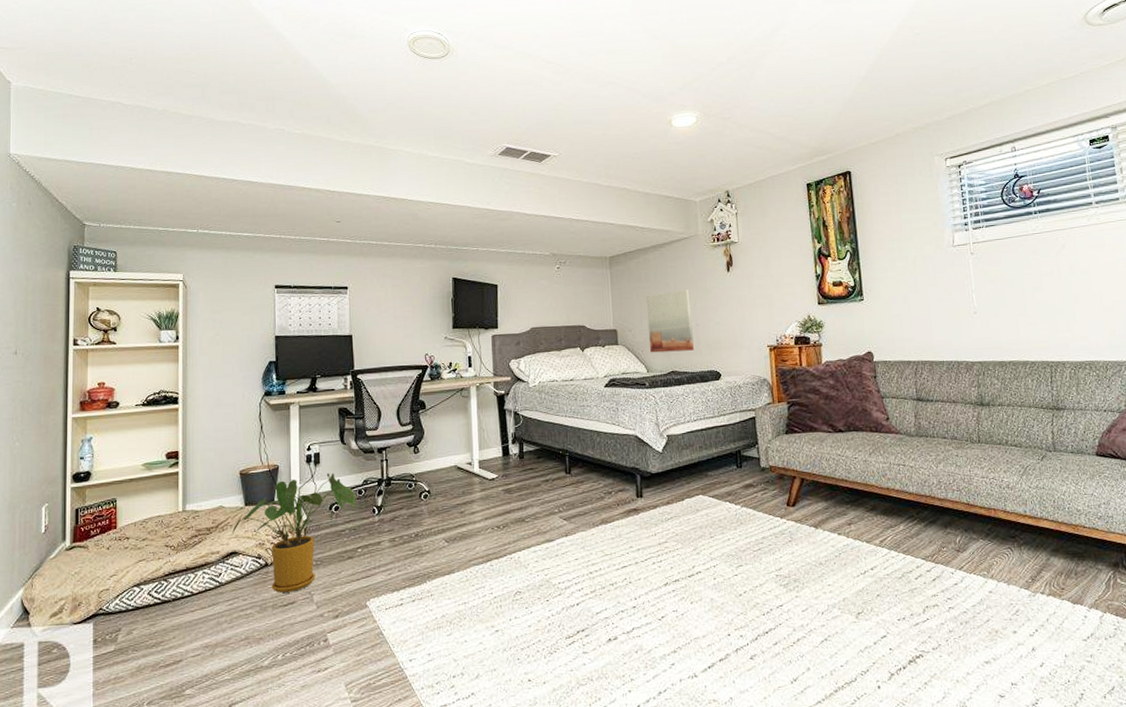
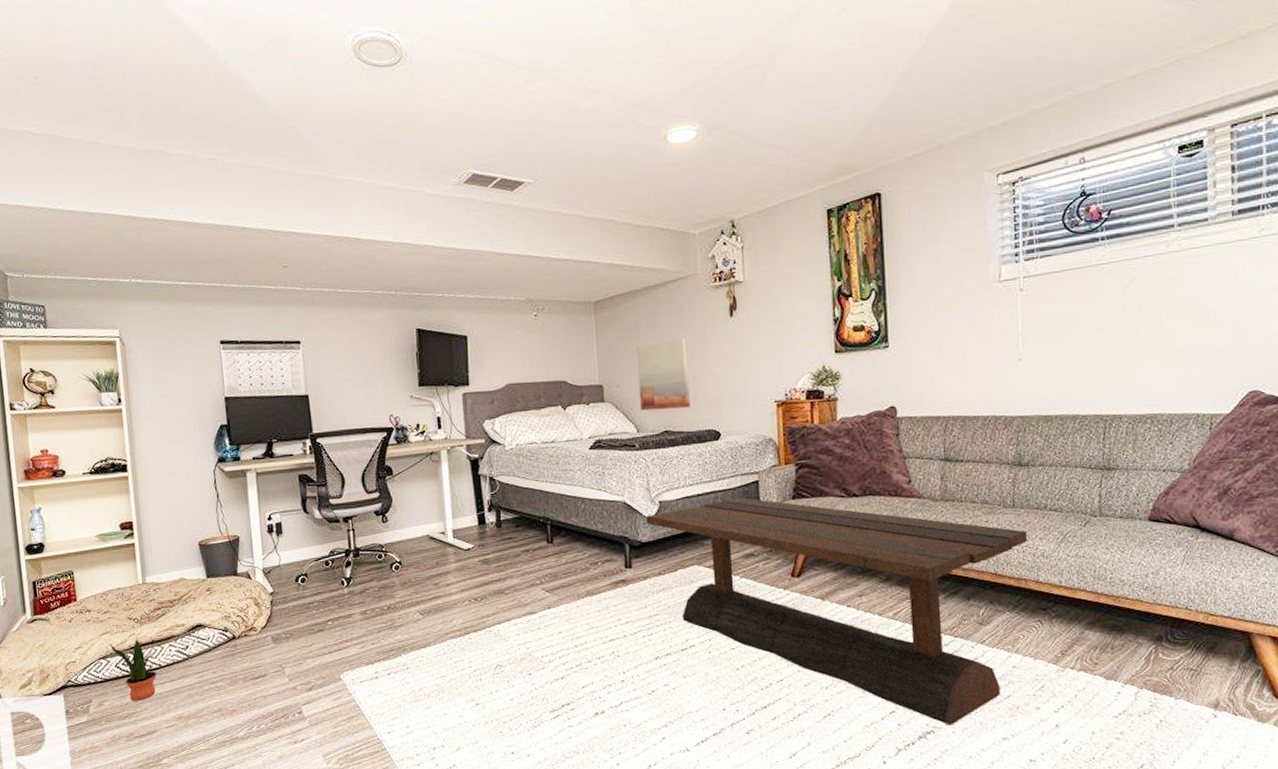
potted plant: none [144,566,188,629] -> present [110,639,157,701]
house plant: present [232,473,356,593] -> none [196,543,323,666]
coffee table: none [655,432,993,650] -> present [646,497,1027,726]

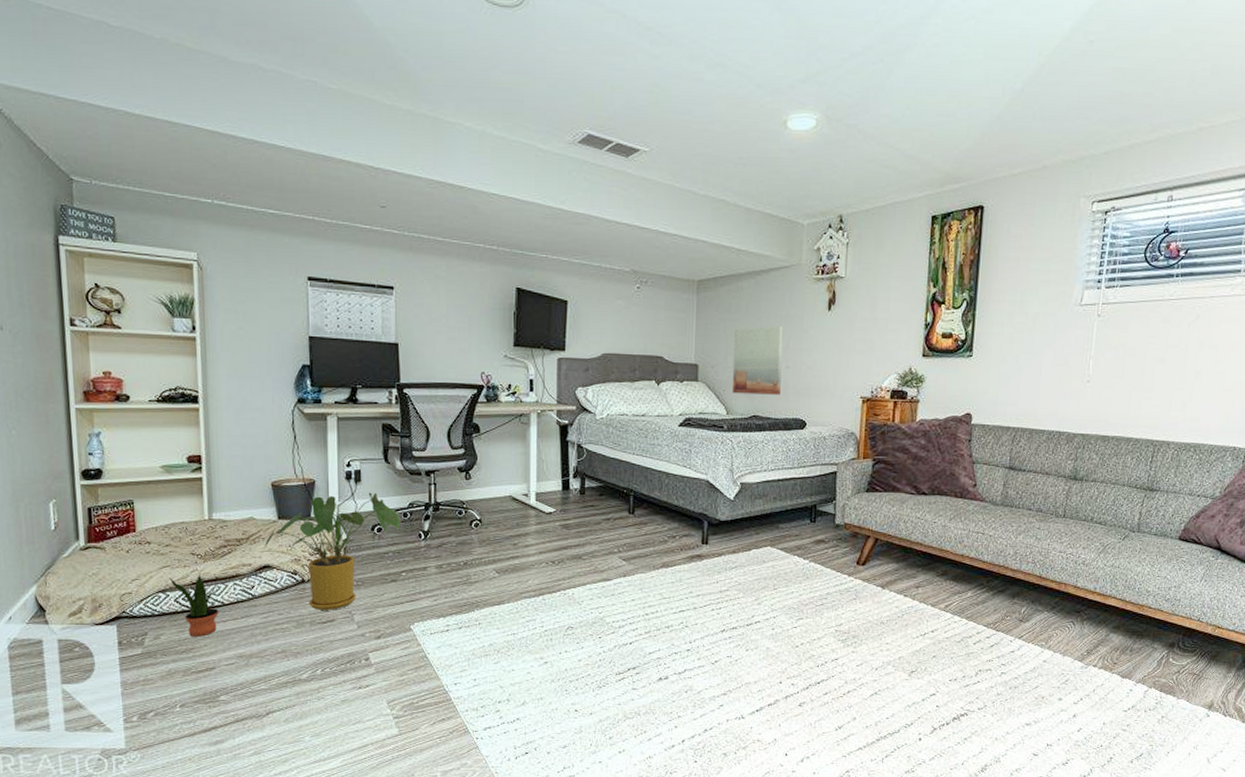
house plant: none [196,543,323,666] -> present [265,492,401,610]
coffee table: present [646,497,1027,726] -> none [726,486,1072,710]

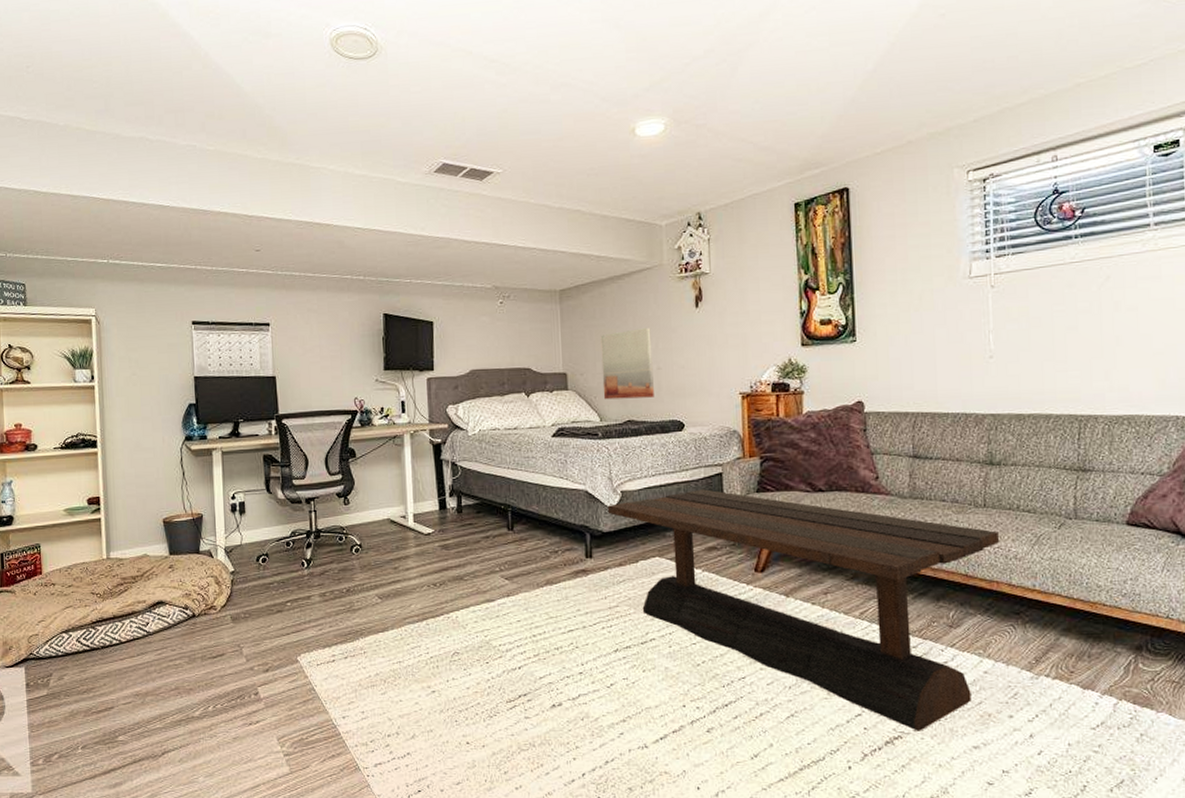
potted plant: present [170,575,219,637] -> none [72,614,116,676]
house plant: present [265,492,401,610] -> none [158,523,284,644]
coffee table: none [726,486,1072,710] -> present [607,489,999,731]

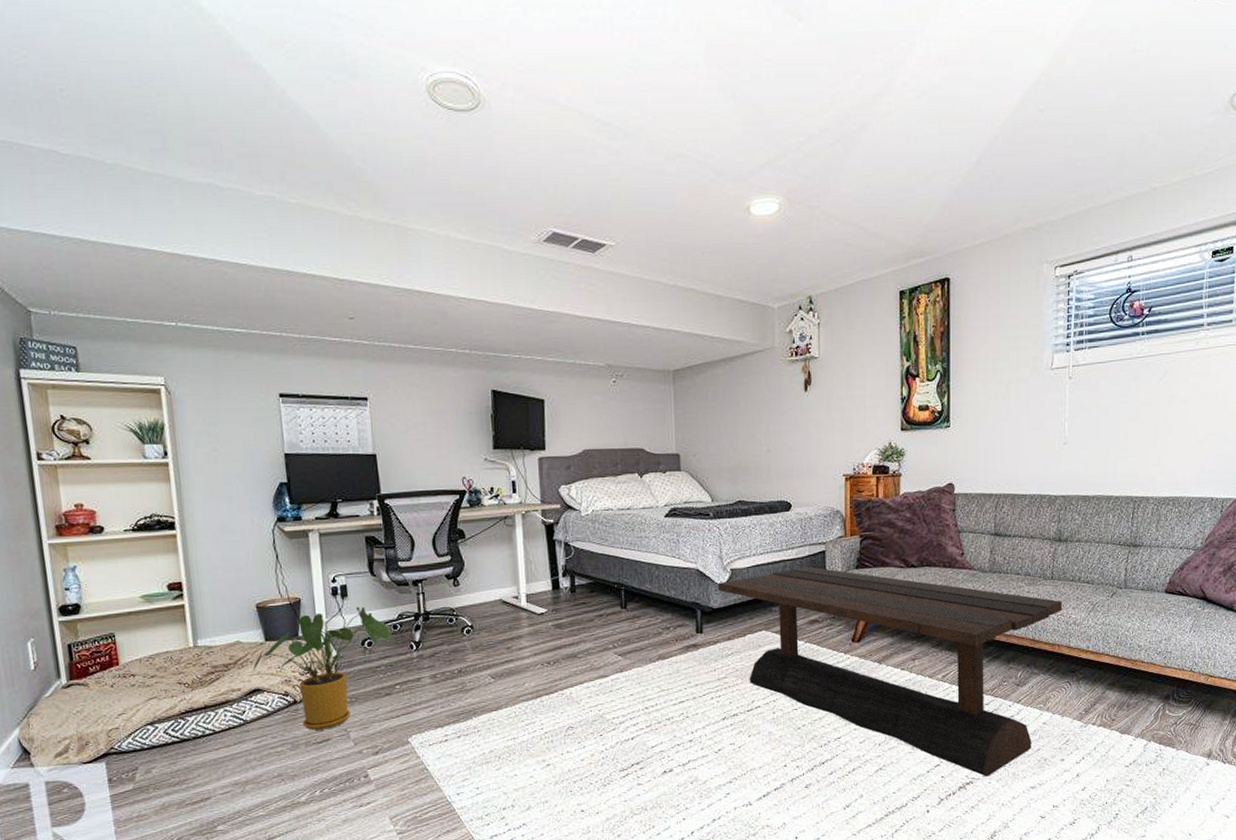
house plant: none [158,523,284,644] -> present [253,606,391,730]
wall art: present [600,328,654,400] -> none [713,410,764,481]

